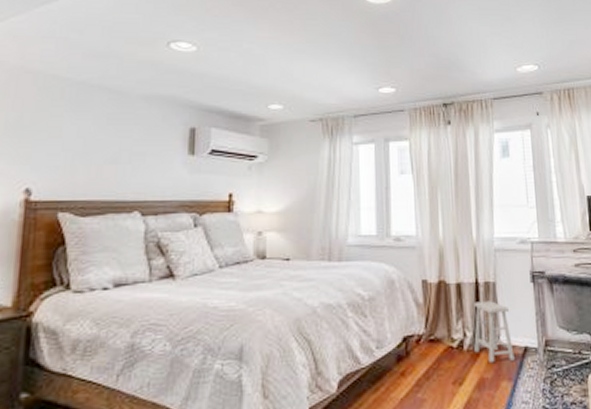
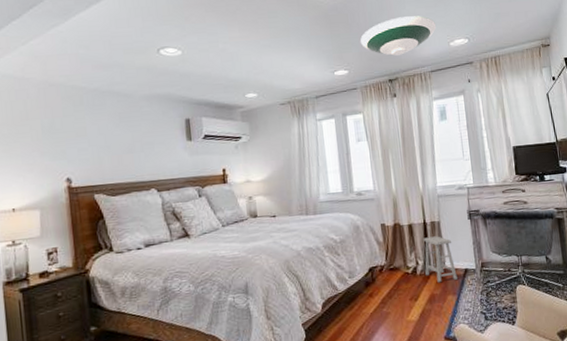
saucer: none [413,34,502,77] -> present [360,16,437,56]

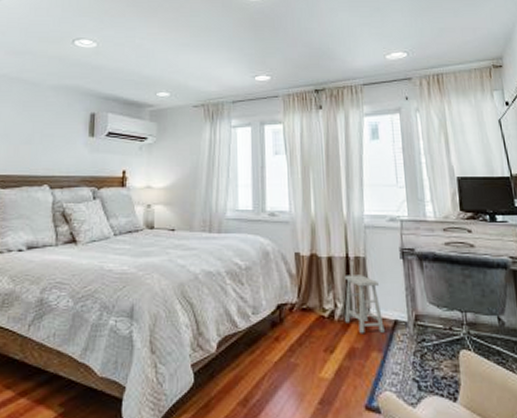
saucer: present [360,16,437,56] -> none [287,25,372,65]

